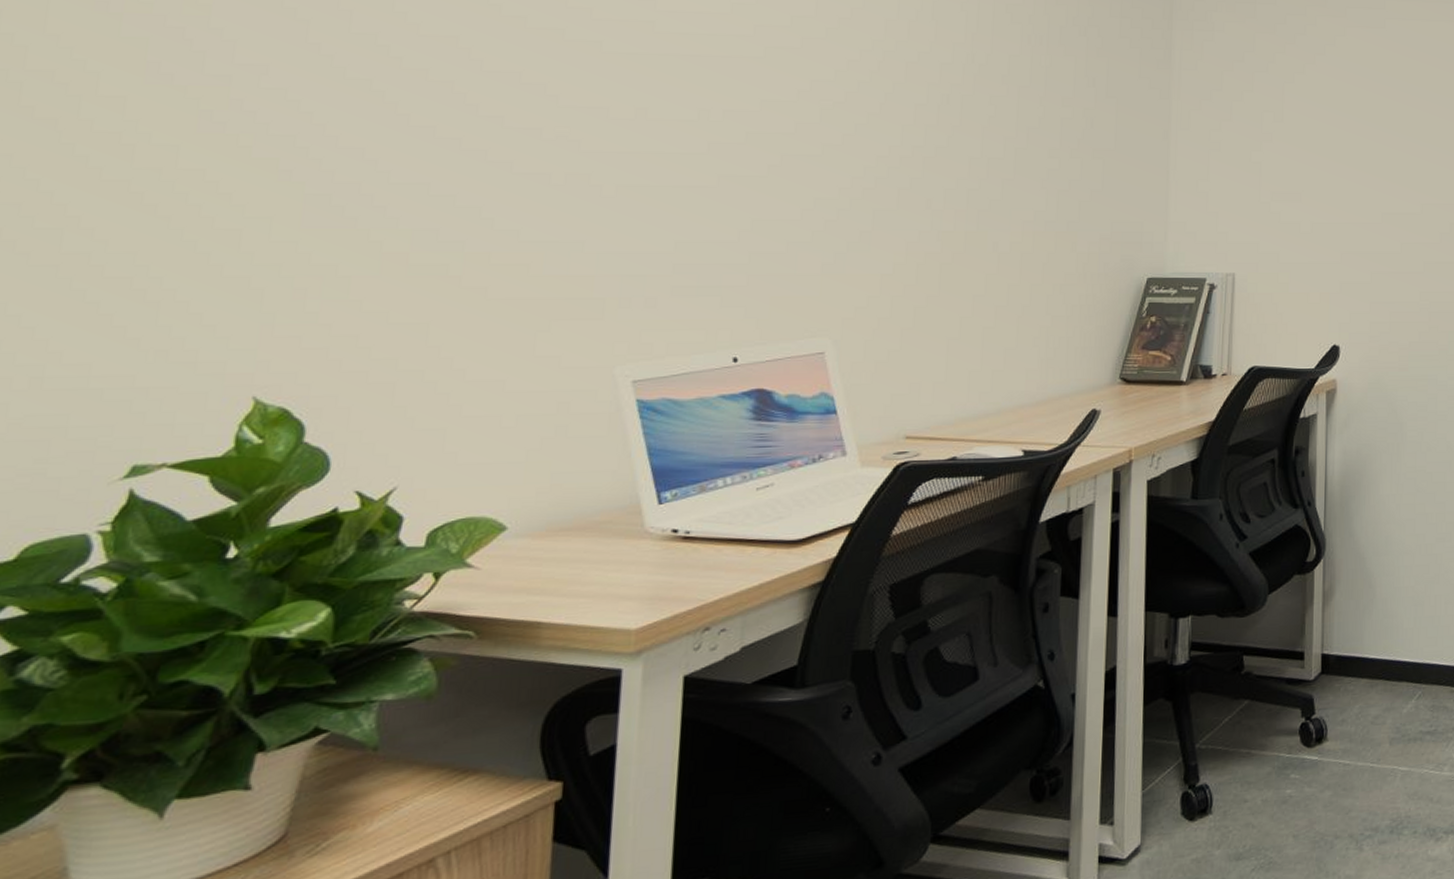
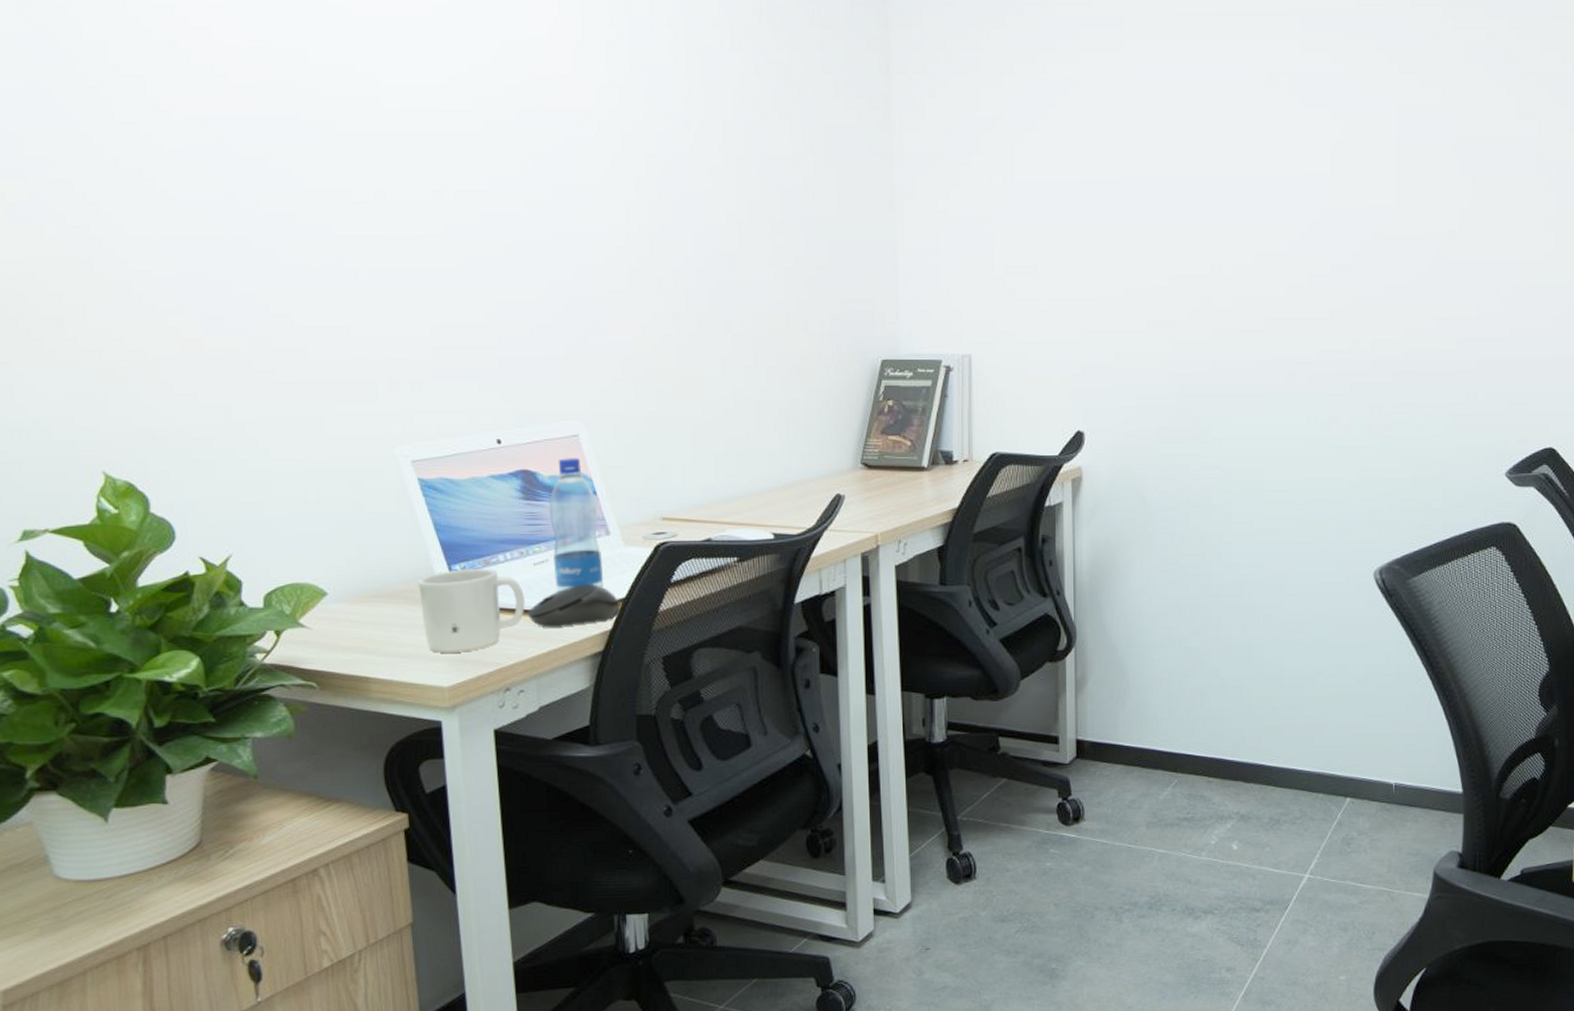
mug: none [617,495,741,591] -> present [418,569,525,653]
computer mouse: none [742,508,849,558] -> present [528,583,621,628]
bottle: none [778,376,836,520] -> present [548,458,603,593]

